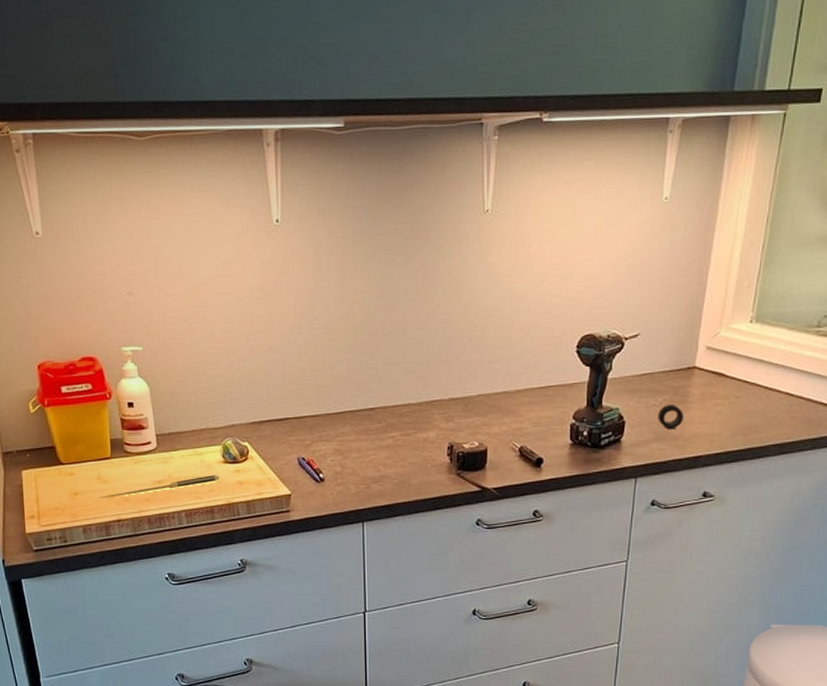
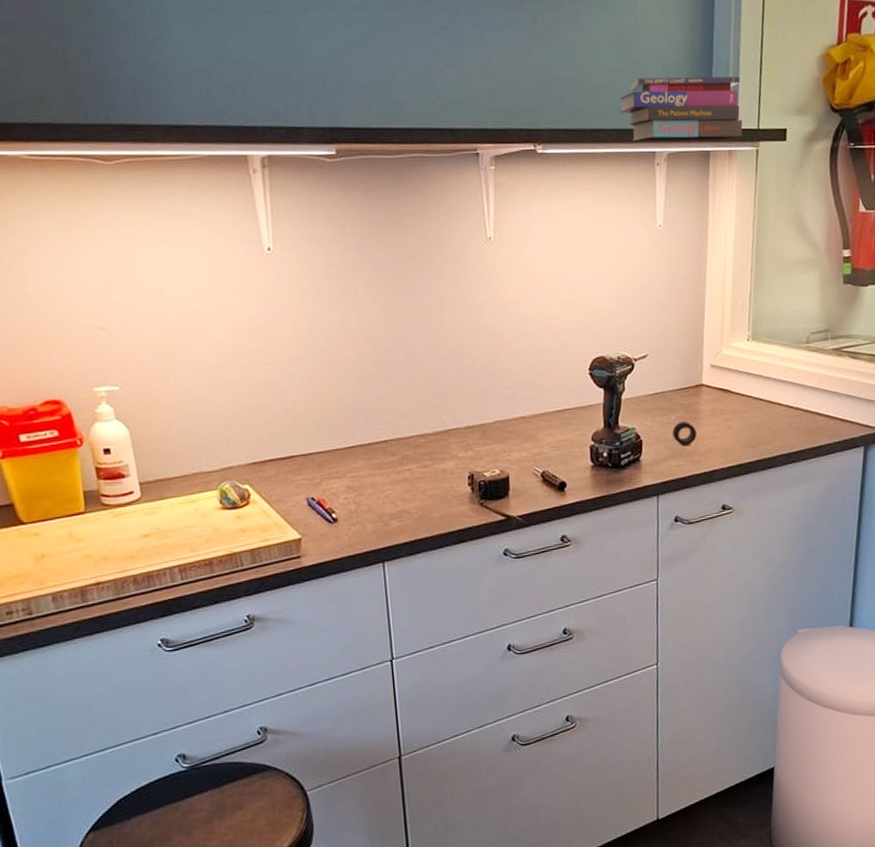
kitchen knife: present [99,475,219,499] -> none [71,523,217,561]
books: none [635,30,774,107] -> present [620,76,743,142]

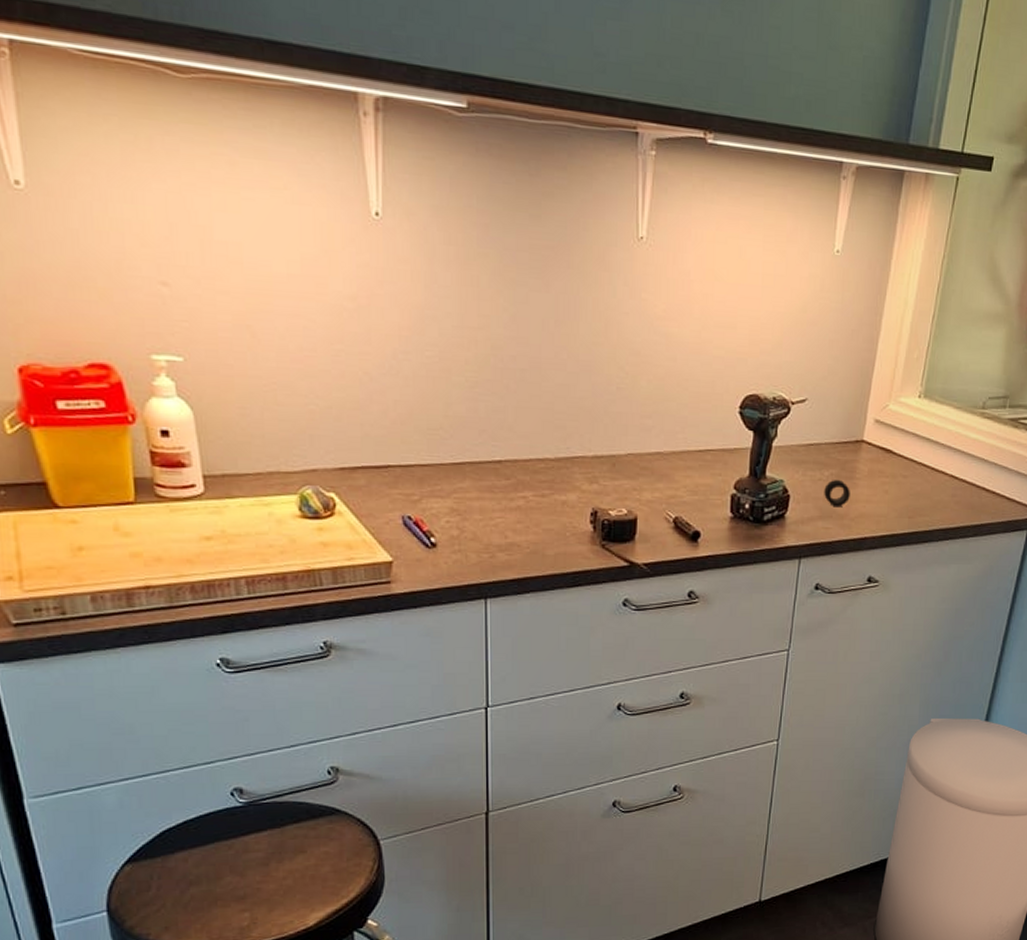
books: present [620,76,743,142] -> none [808,69,950,160]

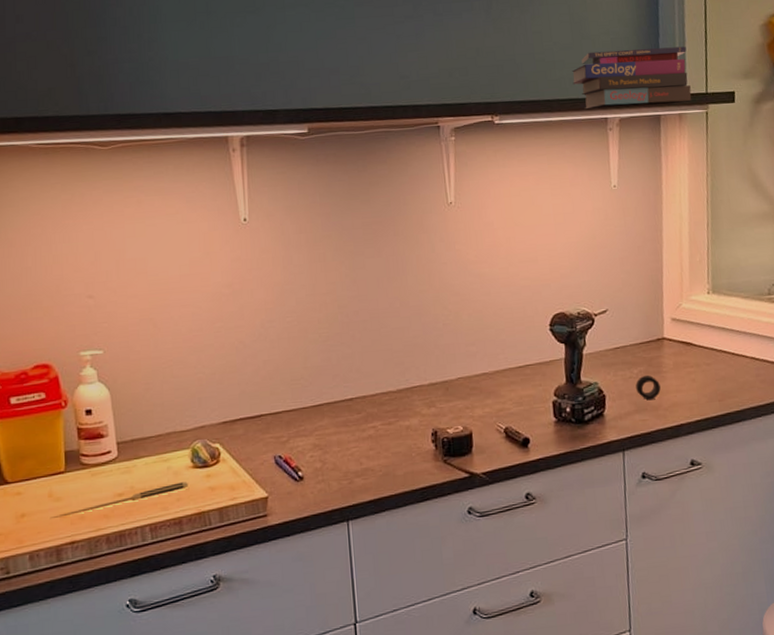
kitchen knife: none [116,532,294,557] -> present [50,482,188,520]
books: none [808,69,950,160] -> present [572,46,692,110]

